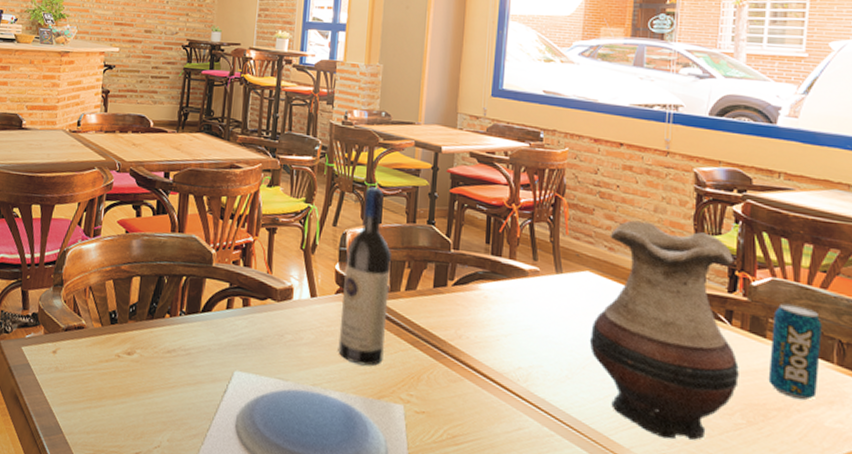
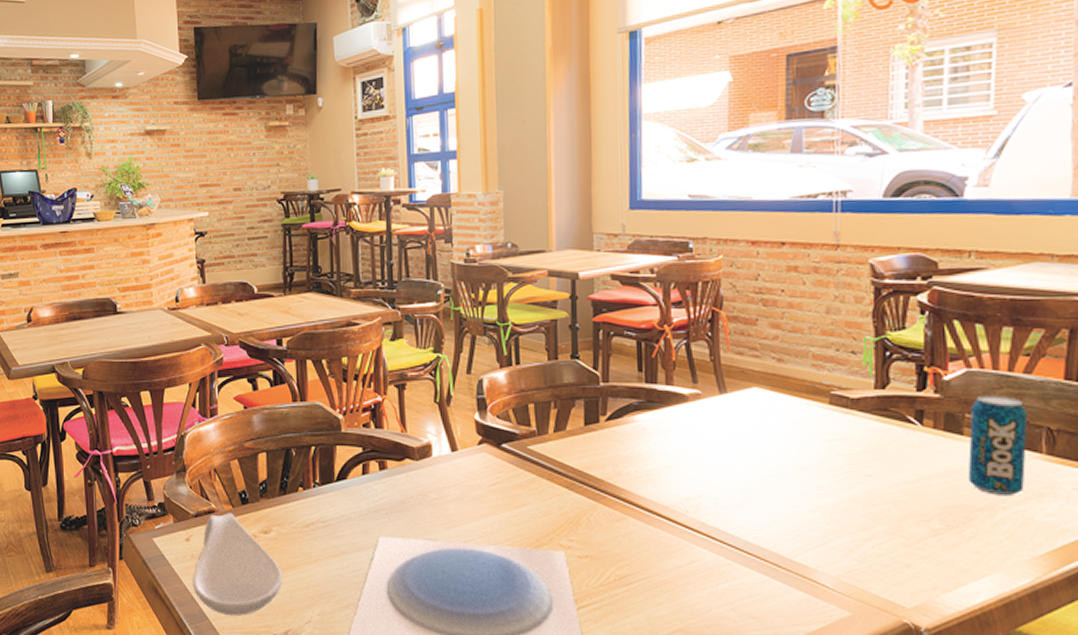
spoon rest: none [52,330,139,433] -> present [192,513,282,616]
wine bottle: present [338,187,391,366] -> none [485,326,537,516]
vase: present [589,220,739,440] -> none [762,325,935,554]

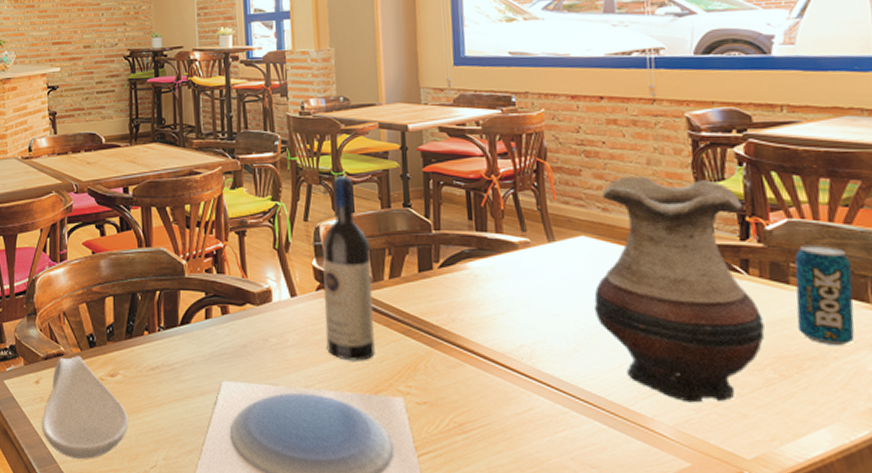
wine bottle: none [485,326,537,516] -> present [322,176,375,361]
vase: none [762,325,935,554] -> present [593,176,766,403]

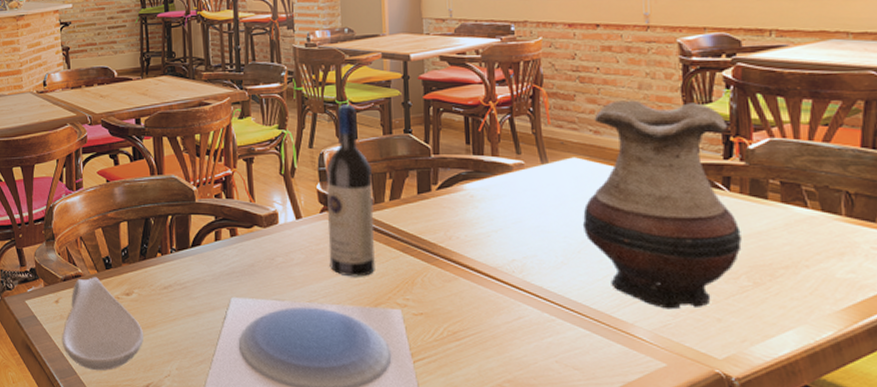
beverage can: present [794,244,855,346] -> none [772,162,828,256]

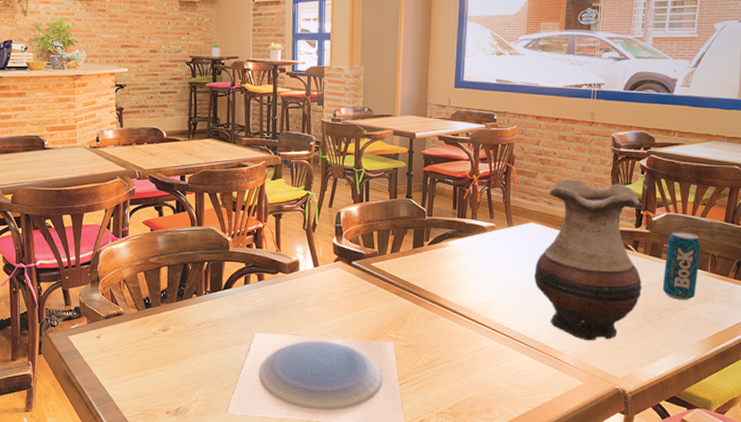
spoon rest: present [61,277,143,370] -> none [101,315,176,397]
wine bottle: present [326,104,375,277] -> none [339,172,378,316]
beverage can: none [772,162,828,256] -> present [662,231,701,301]

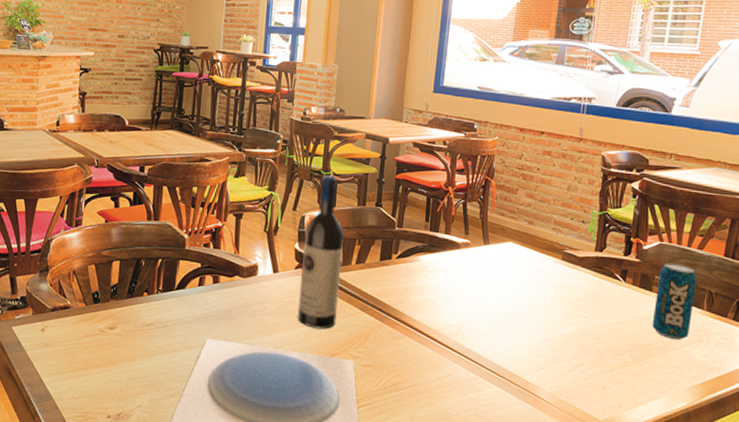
wine bottle: none [339,172,378,316] -> present [297,175,344,329]
vase: present [533,179,642,341] -> none [509,197,630,377]

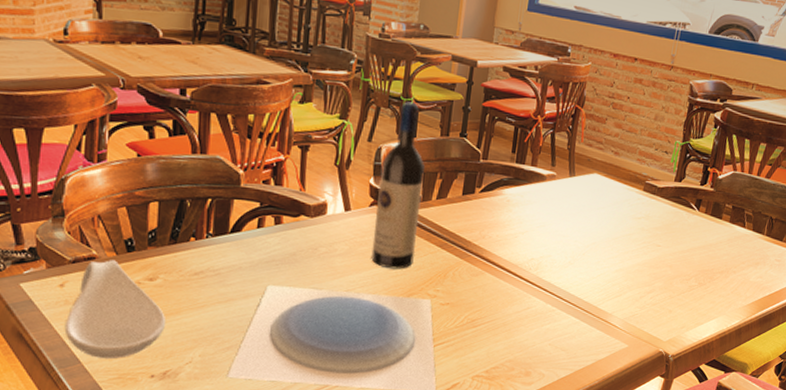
spoon rest: none [42,309,121,398] -> present [64,260,165,358]
beverage can: present [652,262,697,340] -> none [718,191,762,264]

